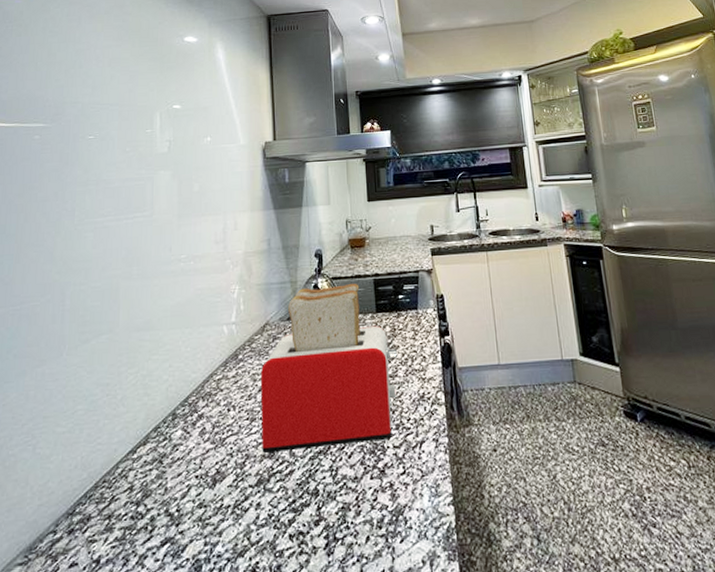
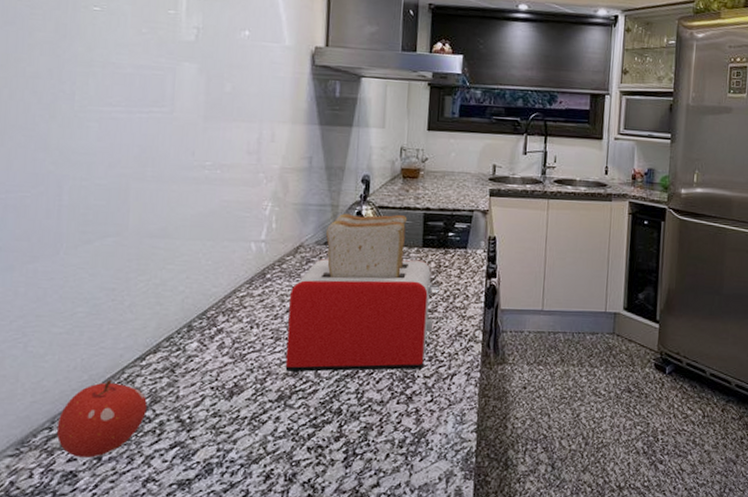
fruit: none [60,475,139,562] -> present [56,379,147,458]

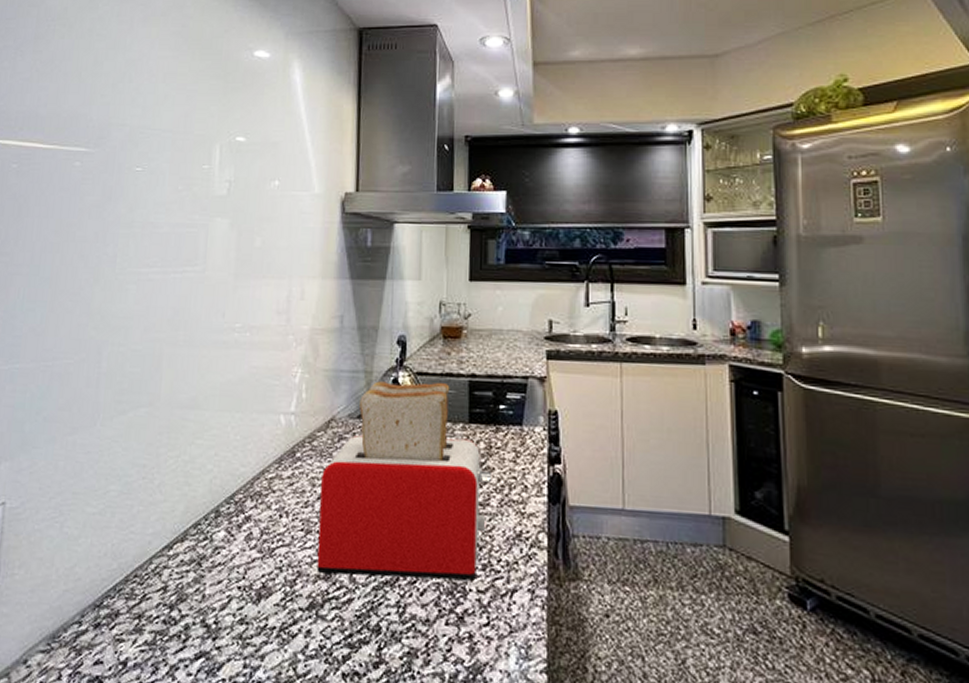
fruit: present [56,379,147,458] -> none [85,569,173,662]

